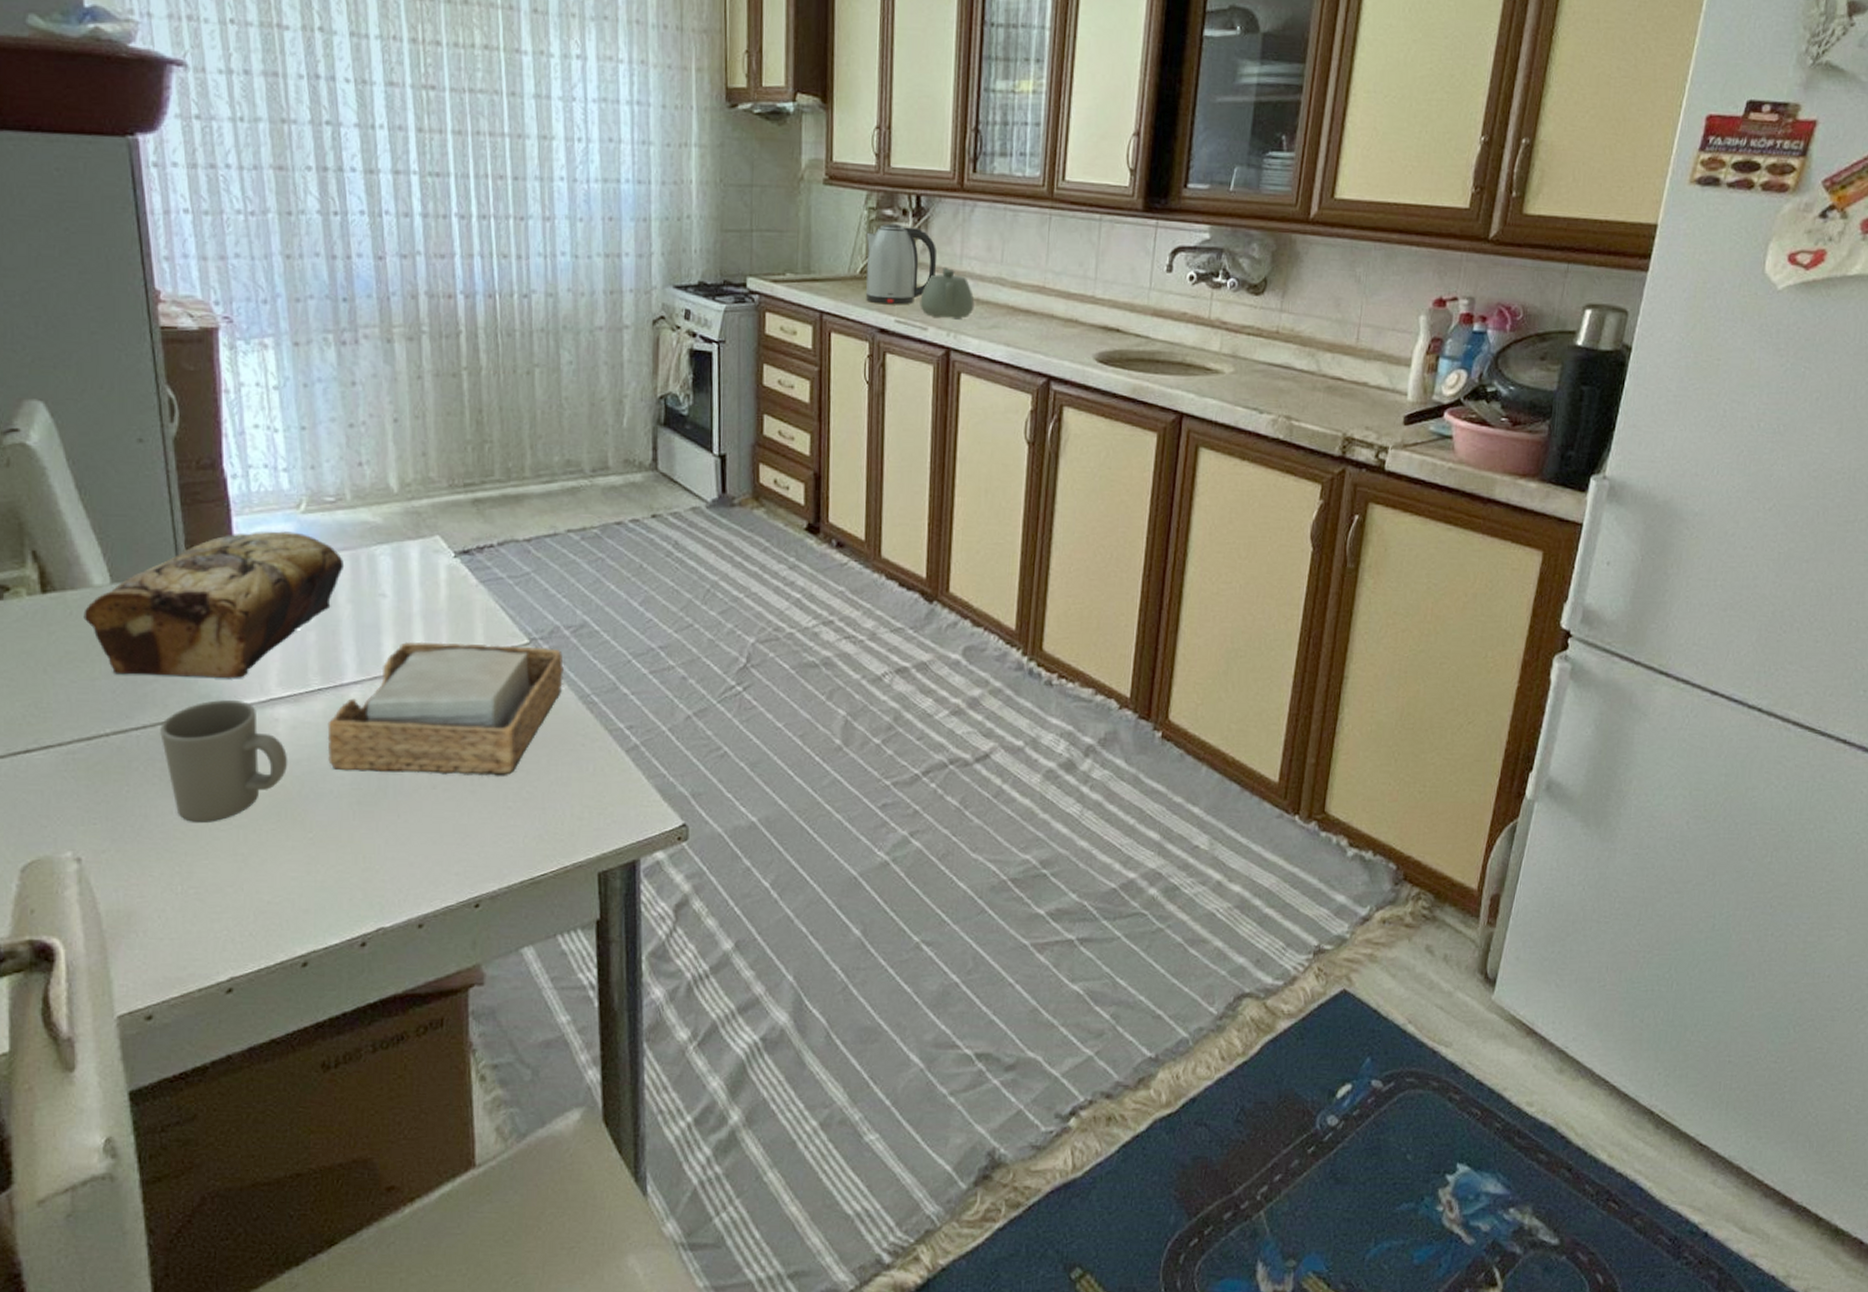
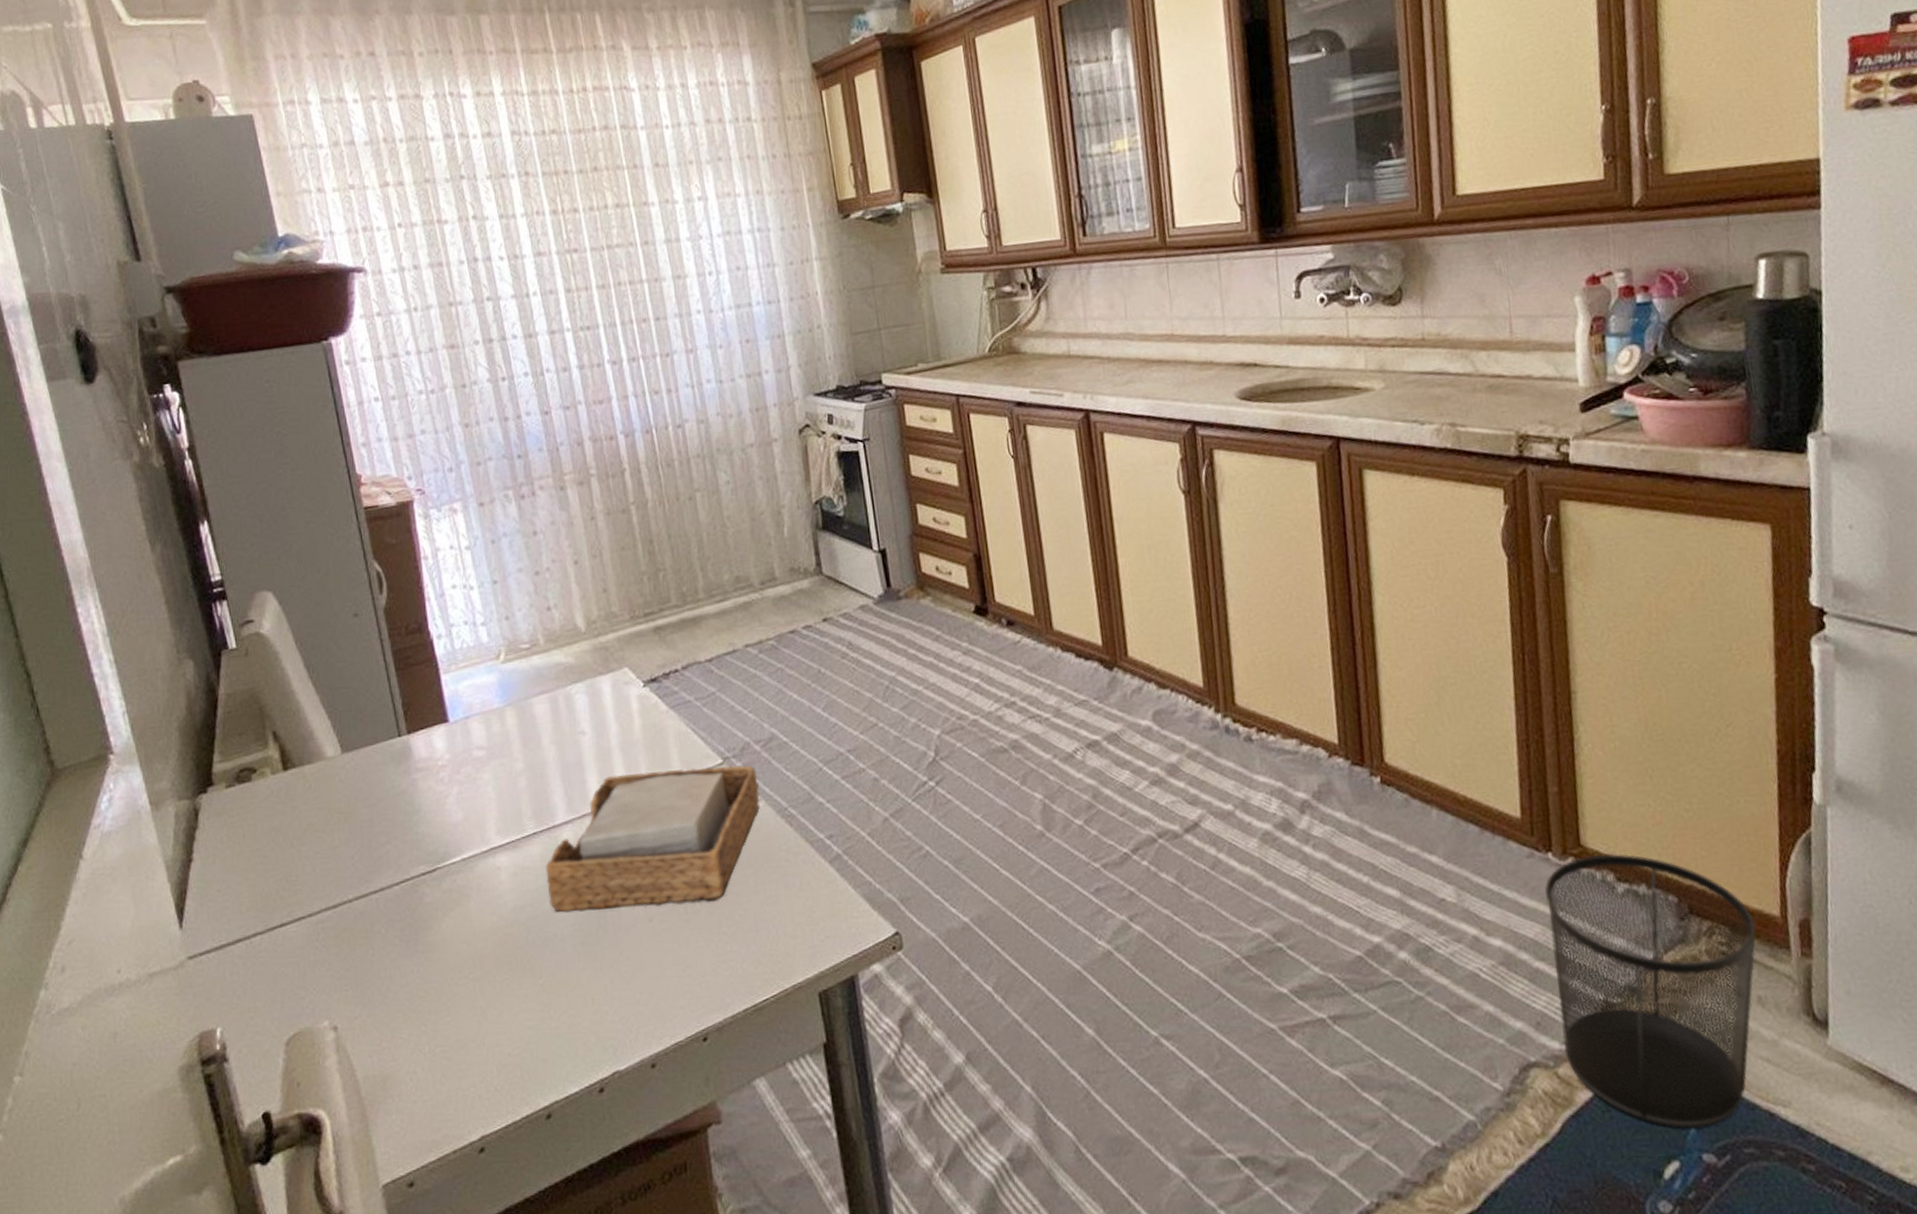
bread loaf: present [83,531,345,678] -> none [320,682,545,841]
mug: present [160,699,288,822] -> none [396,852,514,979]
kettle: present [865,223,937,306] -> none [989,298,1063,379]
teapot: present [920,266,975,320] -> none [1051,331,1107,384]
waste bin: none [1275,821,1456,1059] -> present [1545,853,1756,1129]

